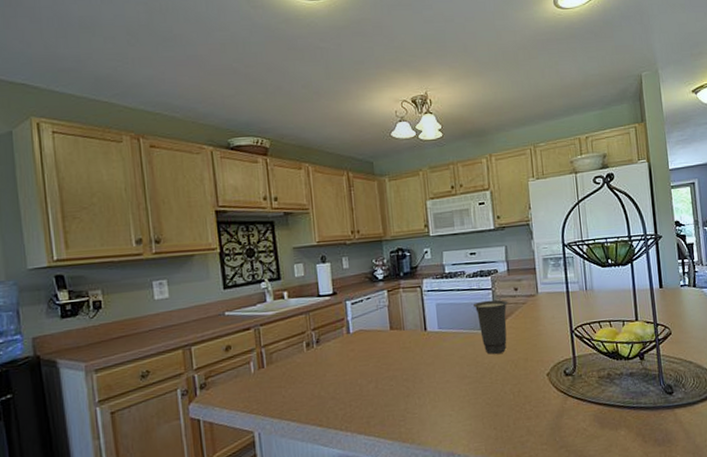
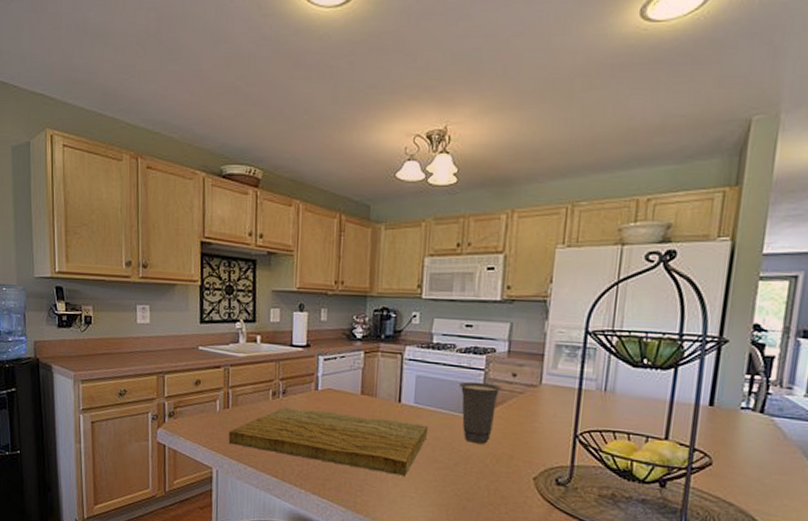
cutting board: none [266,346,455,404] -> present [228,406,429,476]

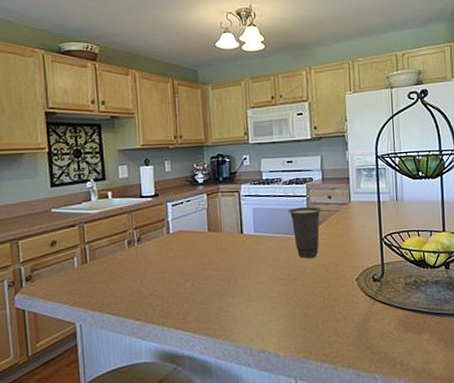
cutting board: present [228,406,429,476] -> none [89,249,269,298]

